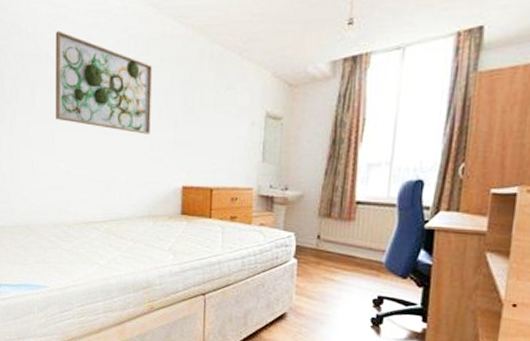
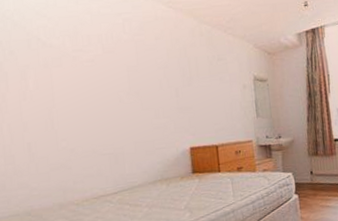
wall art: present [55,30,153,134] -> none [46,17,154,105]

